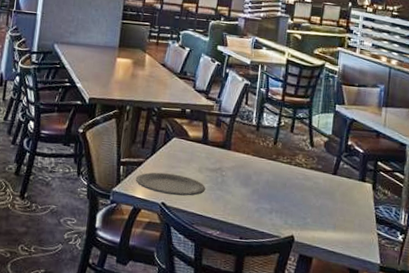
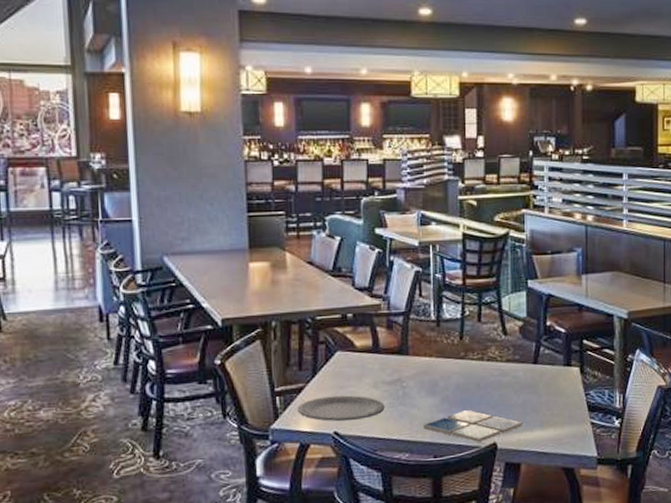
drink coaster: none [234,203,318,233] -> present [423,409,523,442]

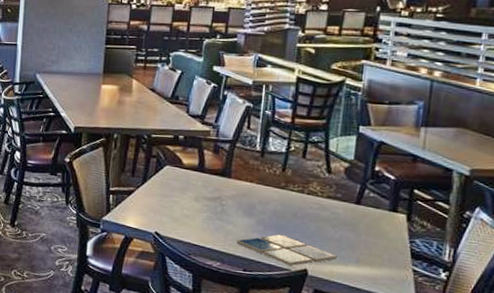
plate: present [297,395,385,422] -> none [126,201,203,226]

